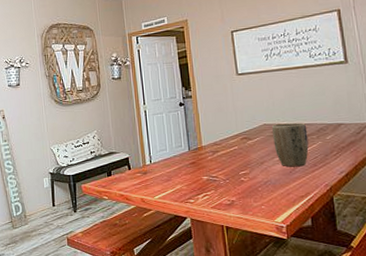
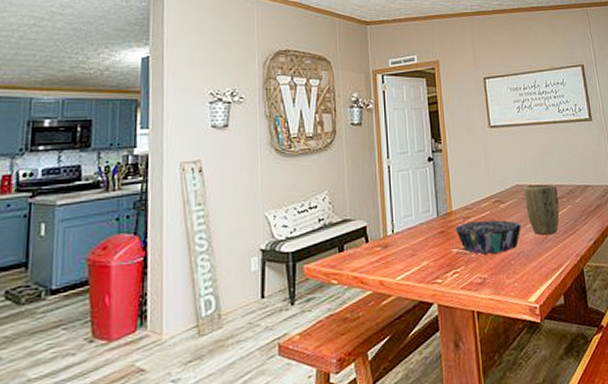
decorative bowl: none [204,154,270,182] -> present [454,220,522,254]

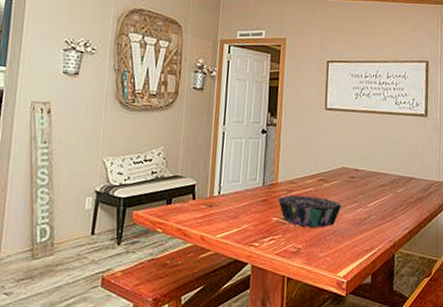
plant pot: present [524,183,560,235] -> none [348,169,382,218]

